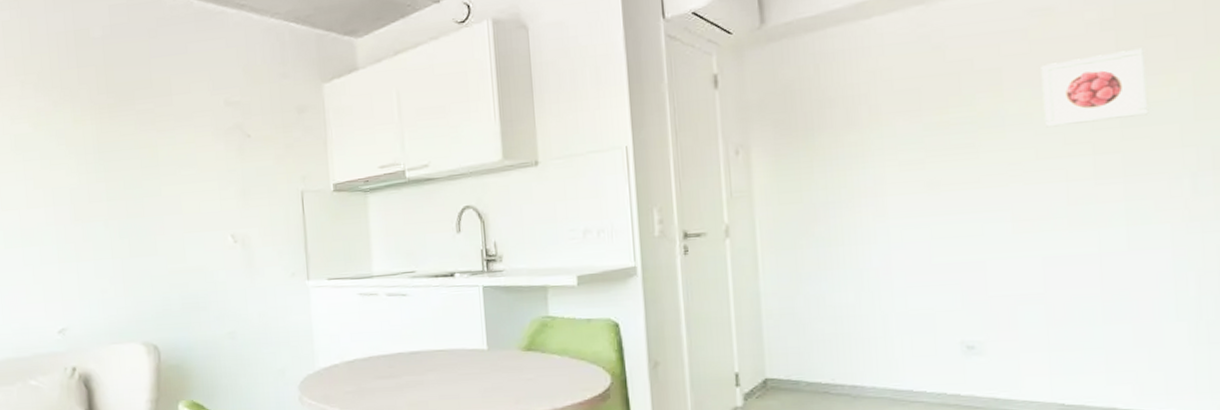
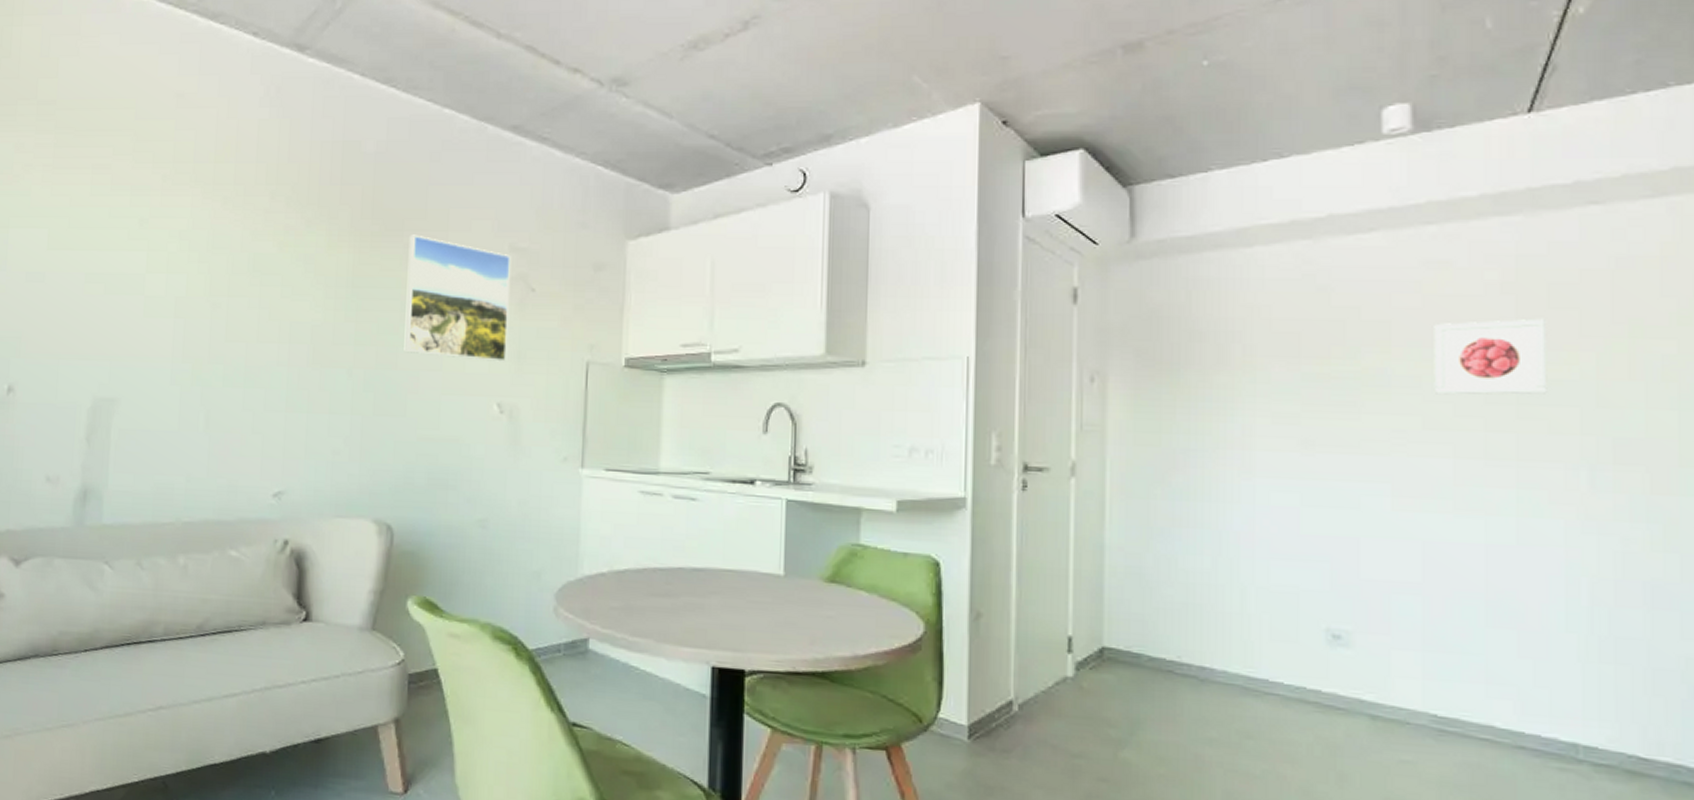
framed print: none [140,101,234,202] -> present [404,234,512,362]

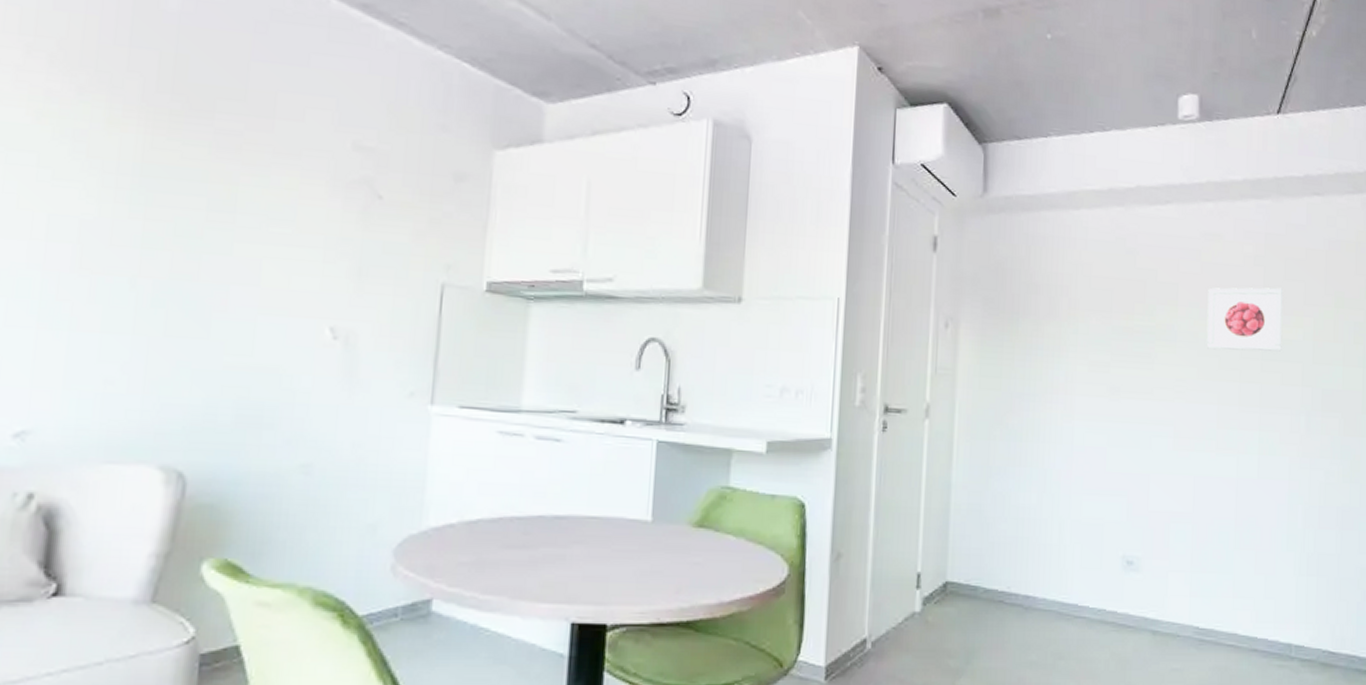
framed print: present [404,234,512,362] -> none [209,118,355,279]

